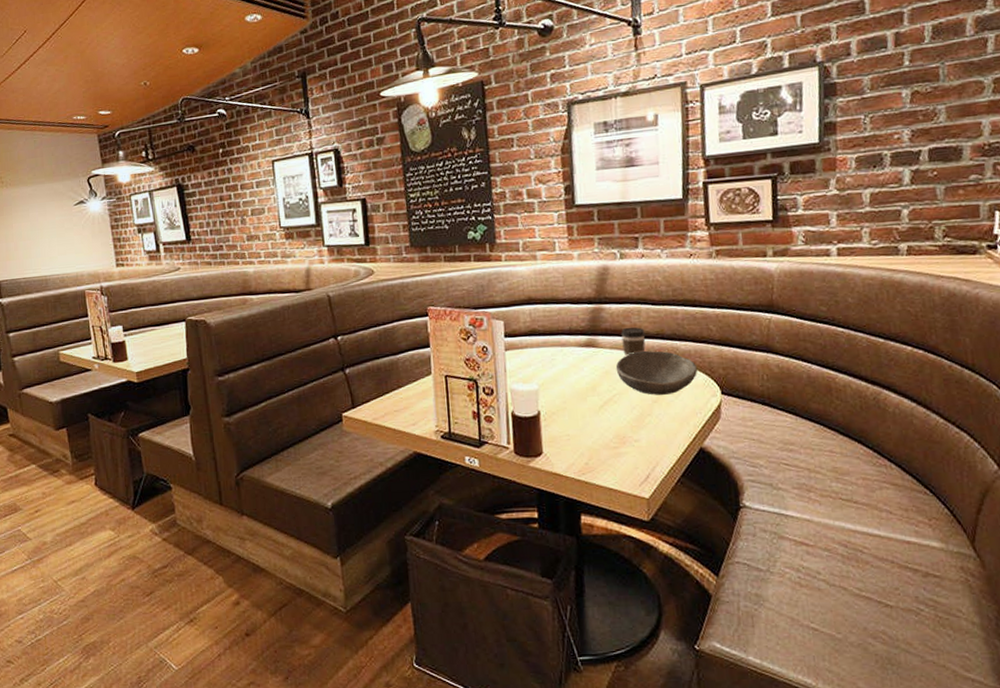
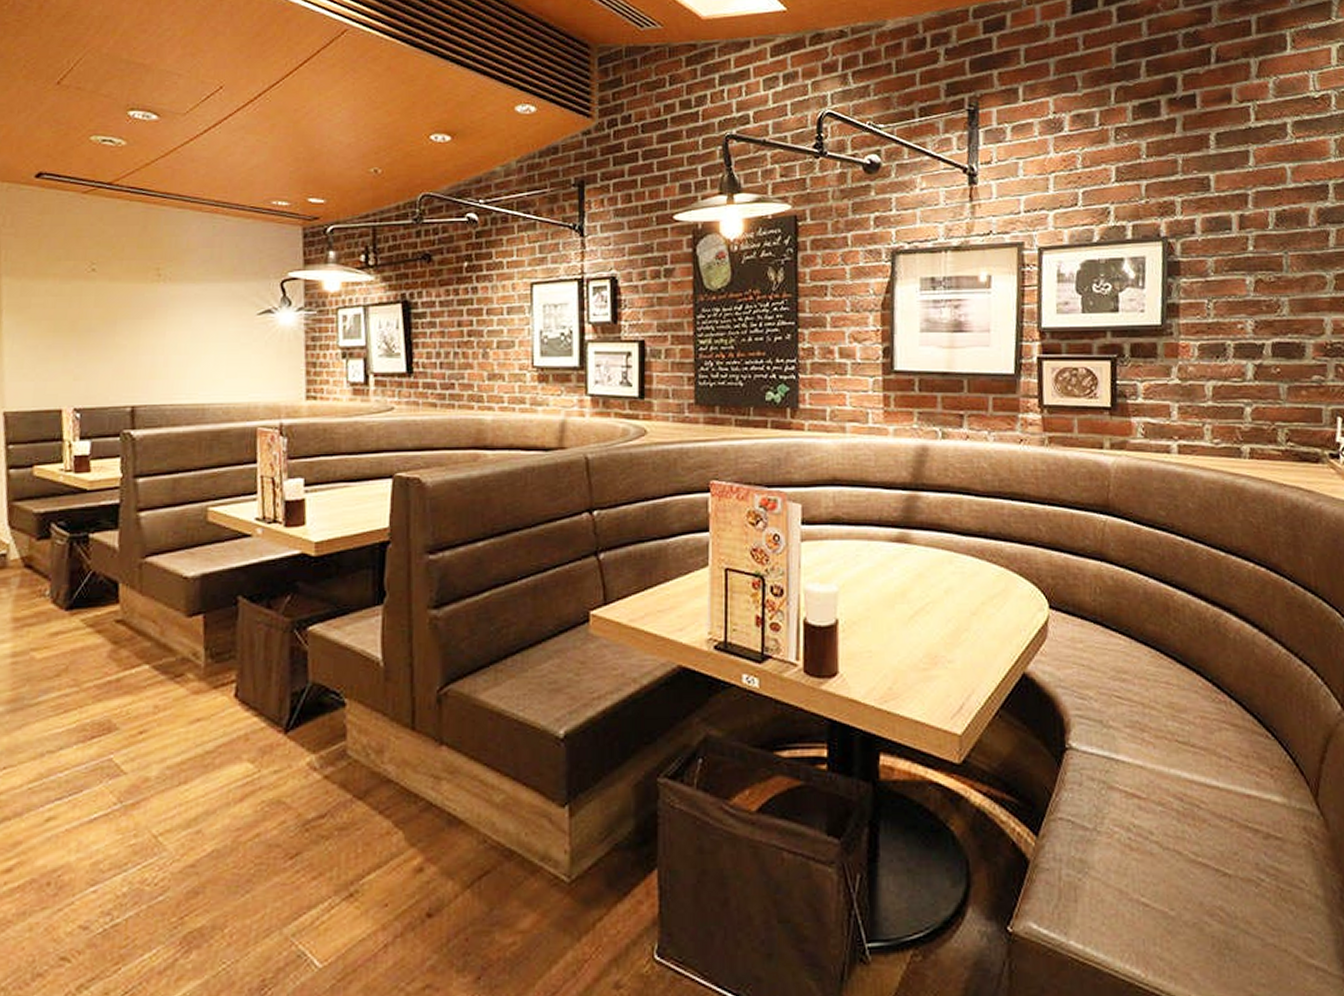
bowl: present [615,350,698,395] -> none [930,550,1024,606]
coffee cup: present [621,327,646,357] -> none [939,521,967,557]

